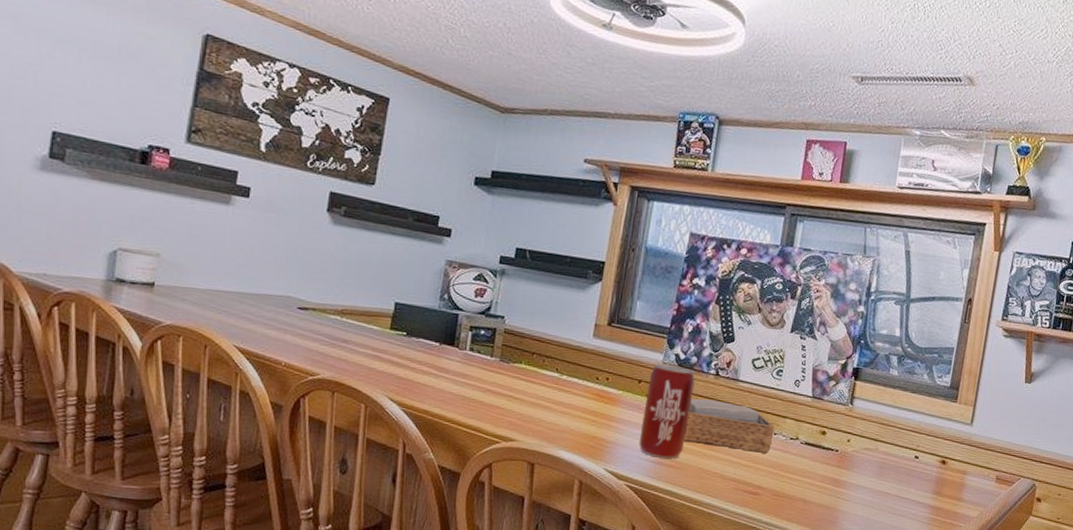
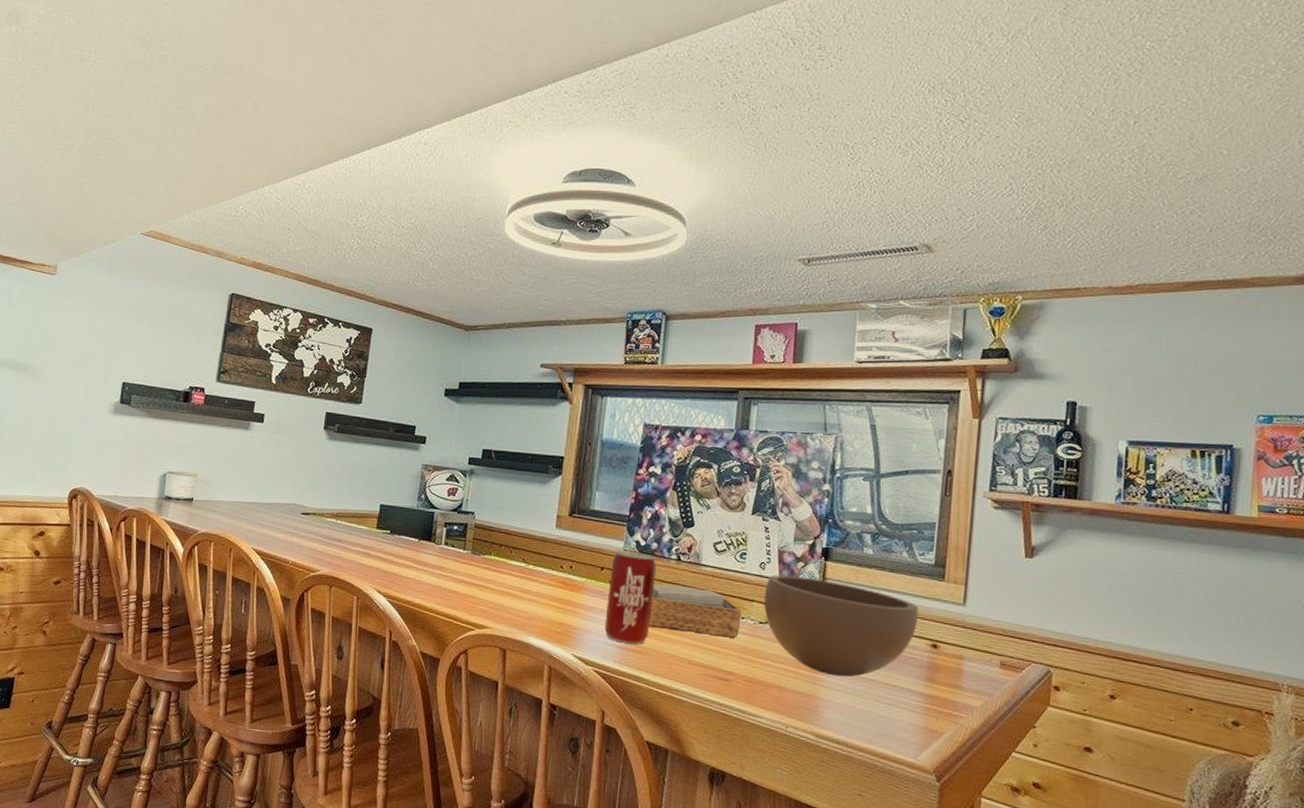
bowl: none [795,392,933,491] -> present [763,575,919,677]

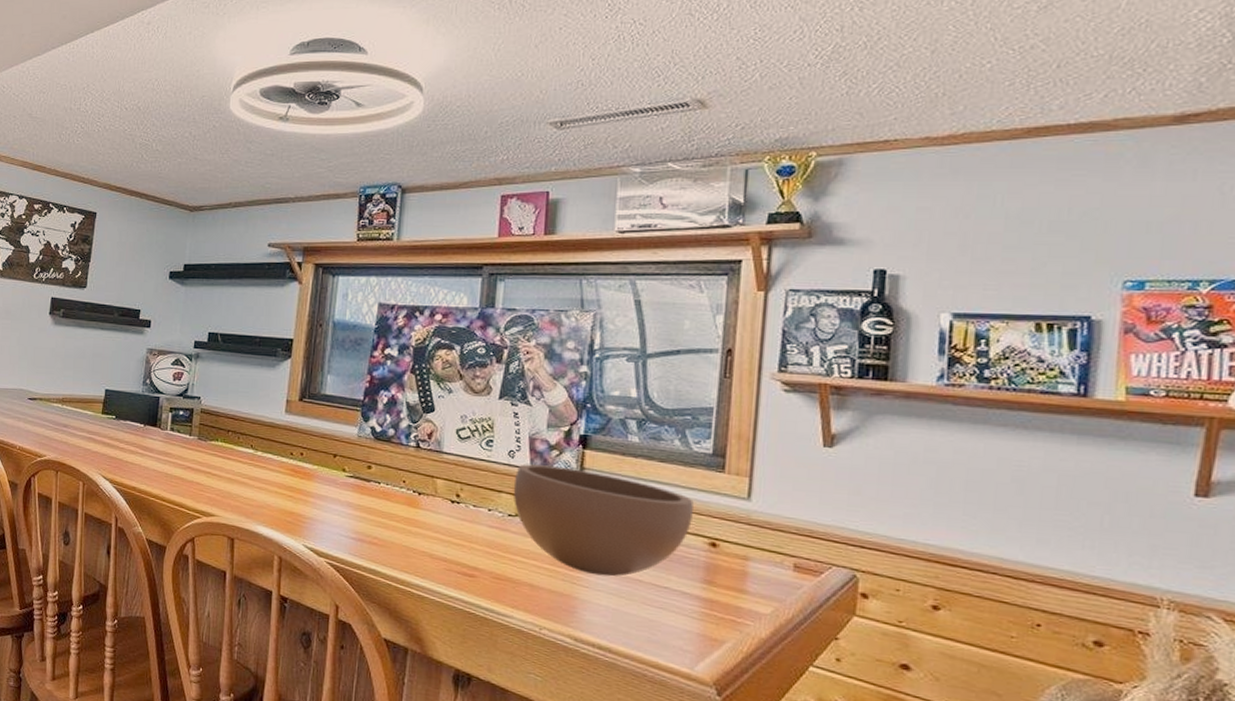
beer can: present [604,550,657,644] -> none [337,437,394,536]
napkin holder: present [649,583,742,638] -> none [386,472,488,531]

